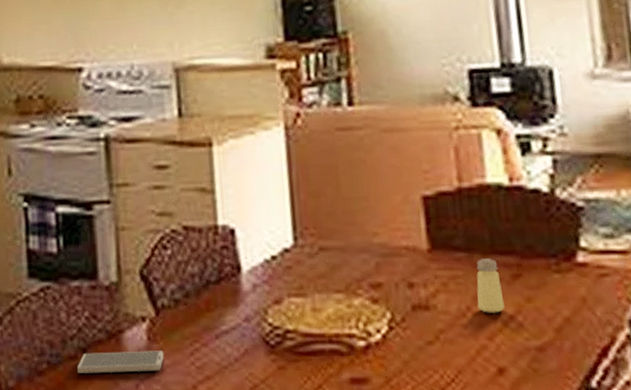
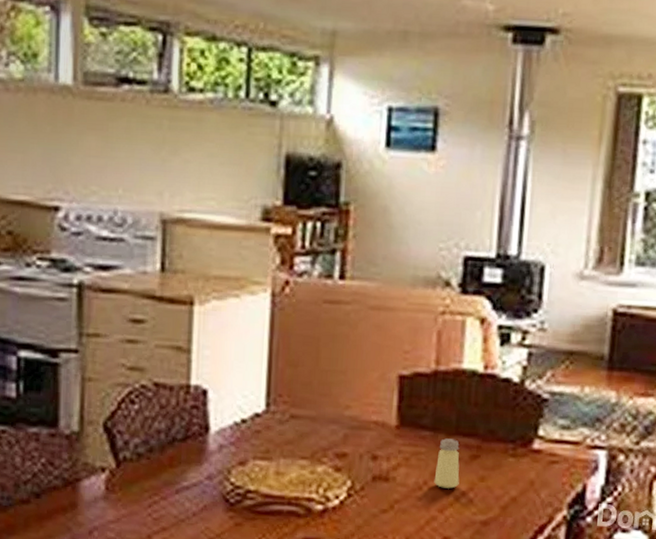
smartphone: present [77,351,164,373] -> none [29,498,121,520]

